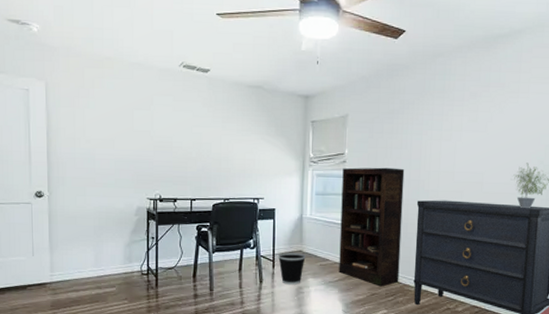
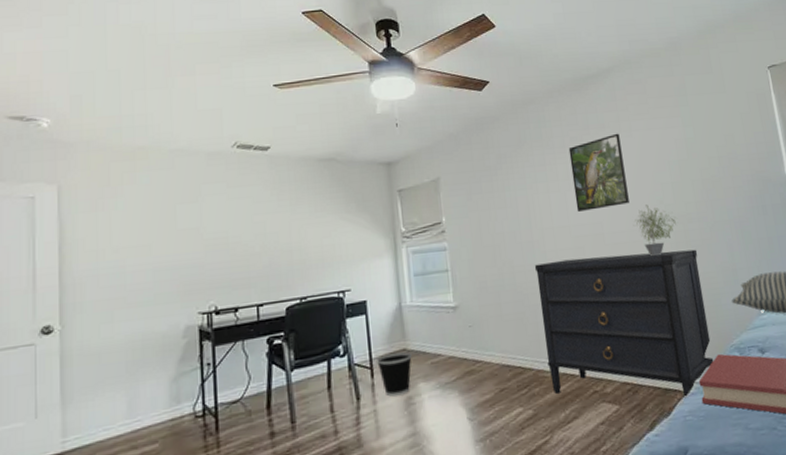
bookcase: present [339,167,405,287] -> none [442,230,531,379]
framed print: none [463,93,517,161] -> present [568,133,629,212]

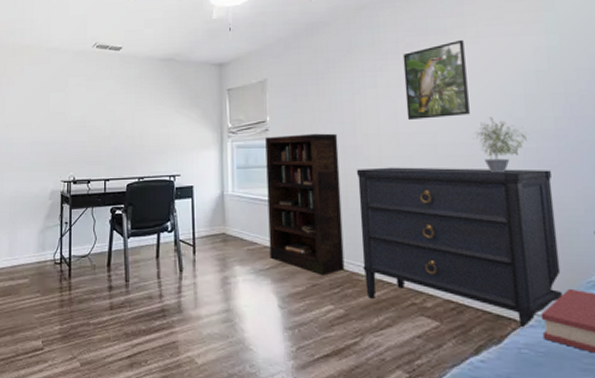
wastebasket: present [377,352,412,397] -> none [199,236,230,274]
bookcase: none [442,230,531,379] -> present [265,133,345,276]

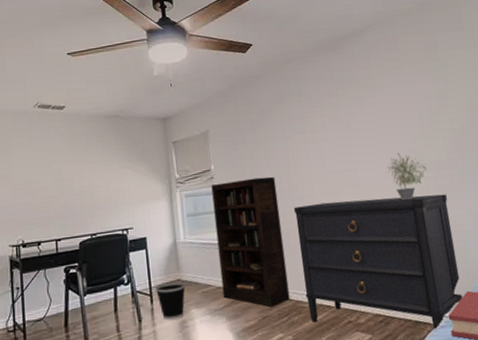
wastebasket: none [199,236,230,274] -> present [156,282,186,320]
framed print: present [402,39,470,120] -> none [324,87,382,160]

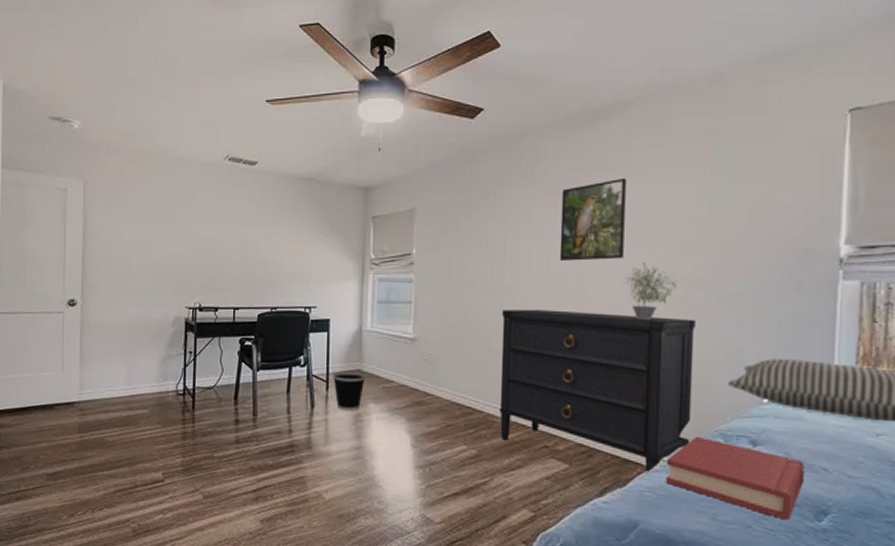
bookcase: present [211,176,290,308] -> none [406,269,486,416]
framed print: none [324,87,382,160] -> present [559,178,626,261]

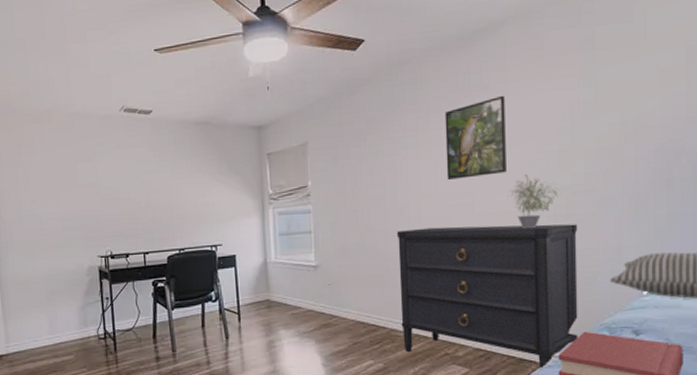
wastebasket: present [333,372,366,411] -> none [244,302,275,339]

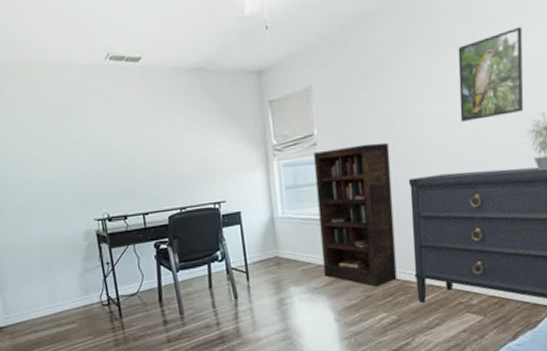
bookcase: none [307,196,384,334] -> present [314,142,397,287]

